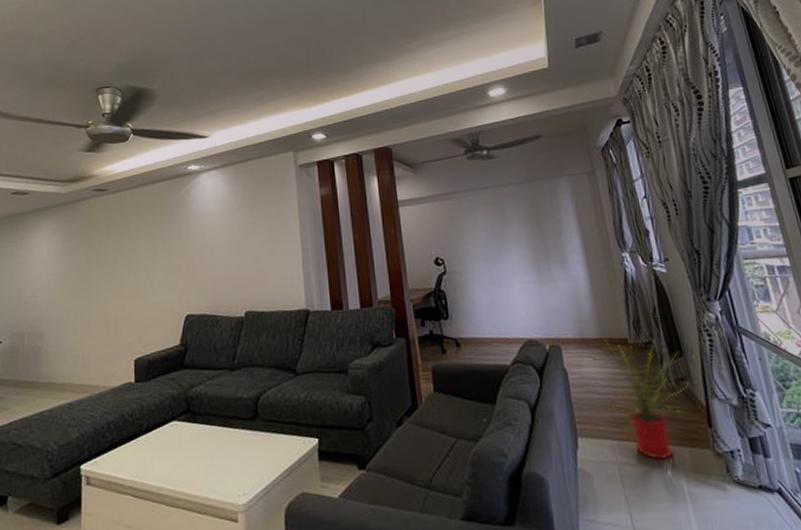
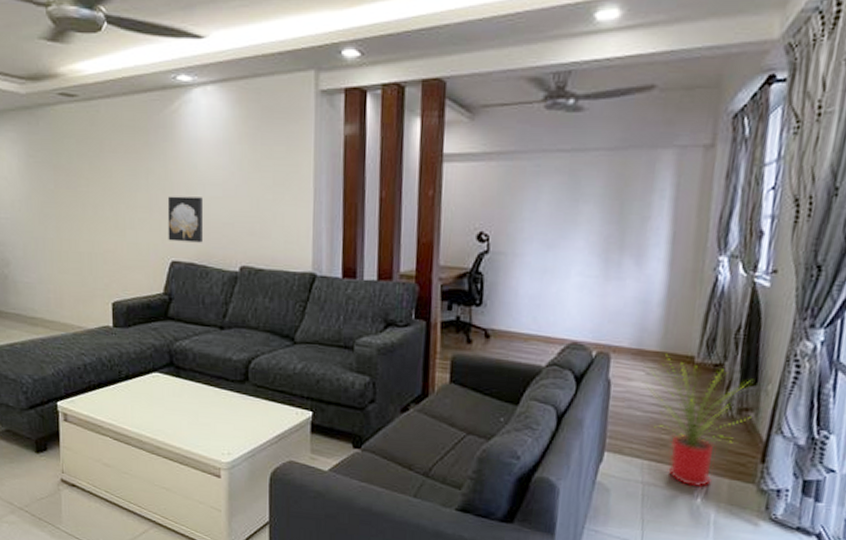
wall art: none [182,258,212,298] -> present [167,196,204,243]

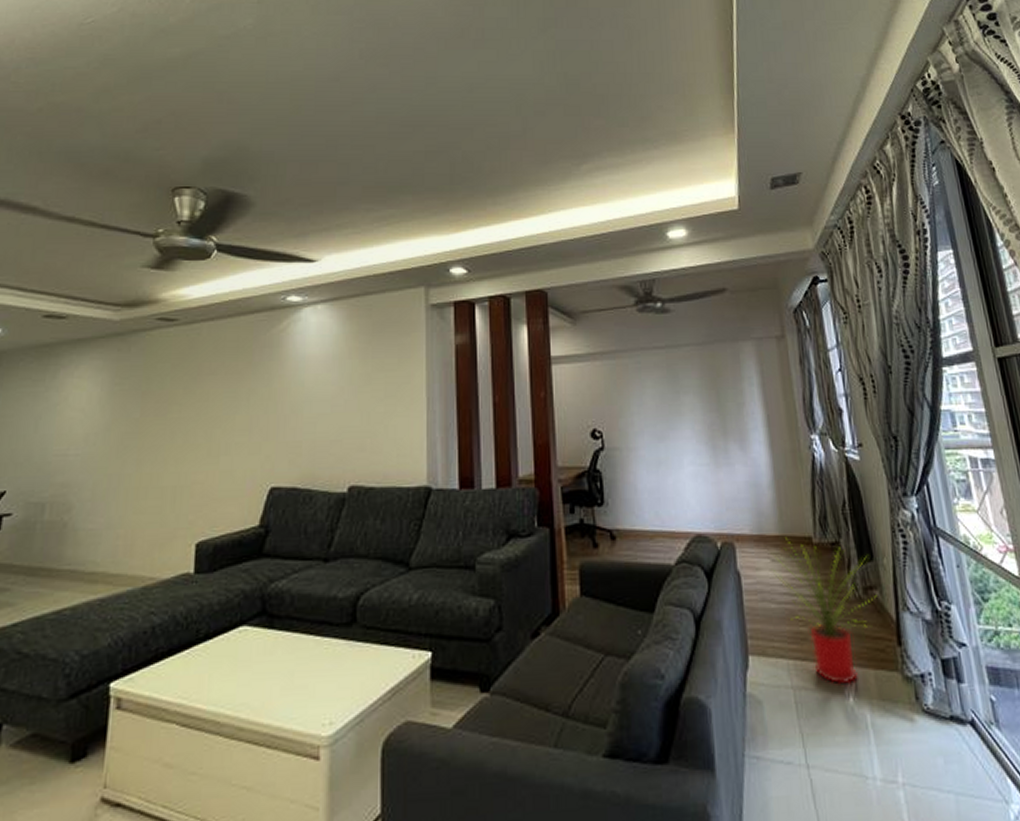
wall art: present [167,196,204,243] -> none [268,415,310,465]

